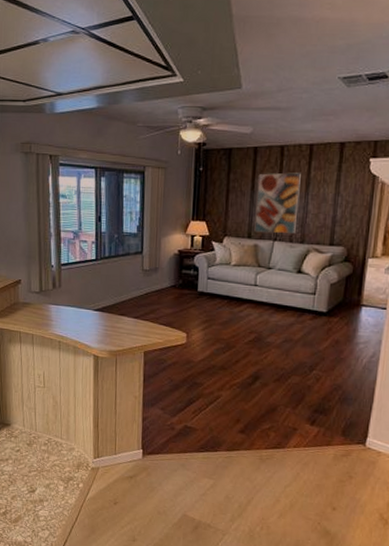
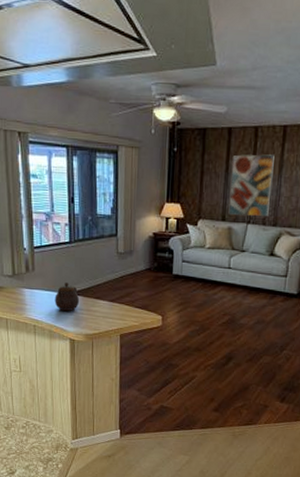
teapot: none [80,299,105,328] -> present [54,283,80,312]

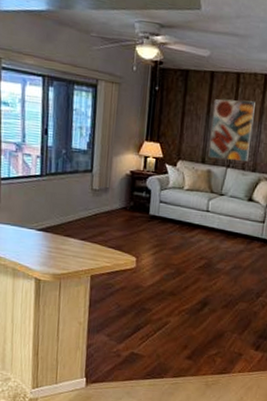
teapot: present [54,283,80,312] -> none [20,218,49,249]

